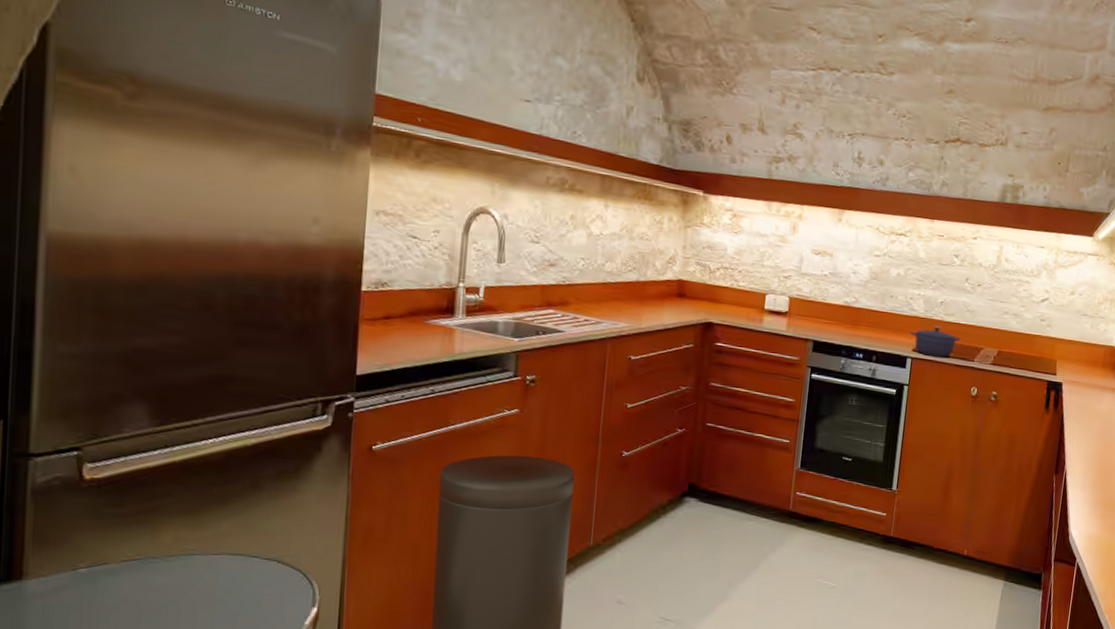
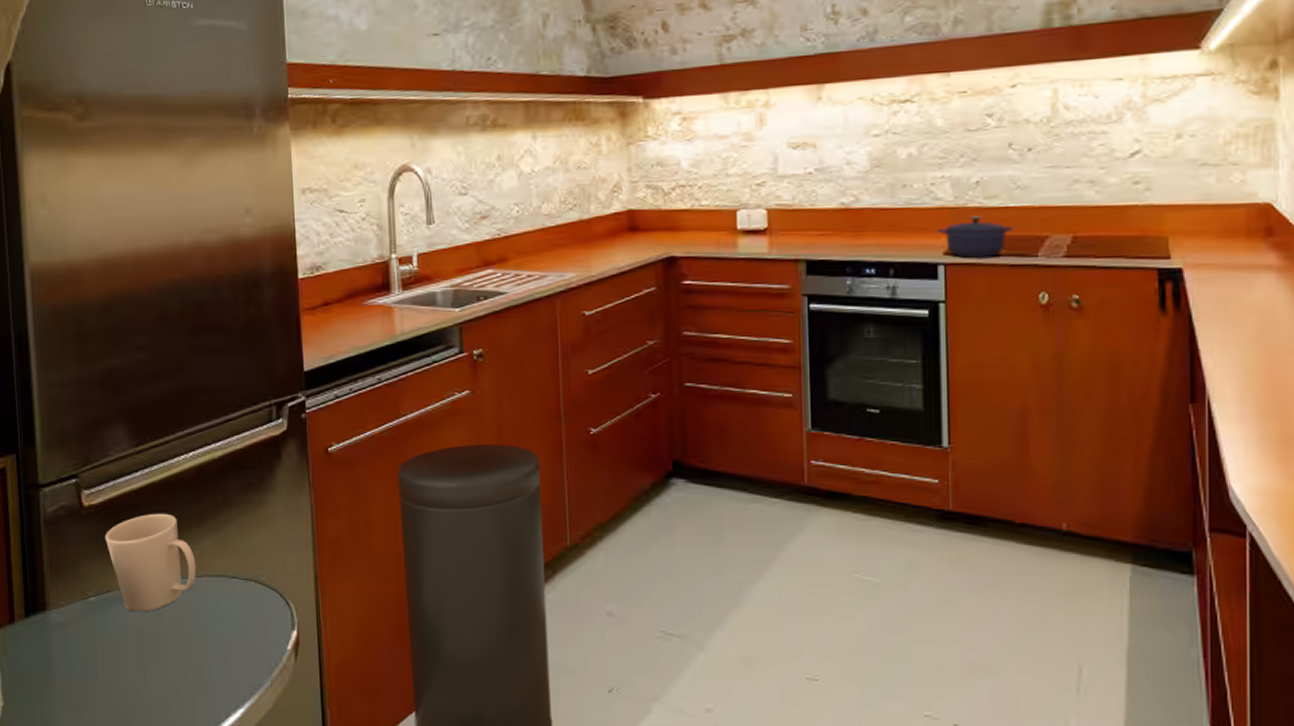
mug: none [106,491,214,585] -> present [104,513,197,612]

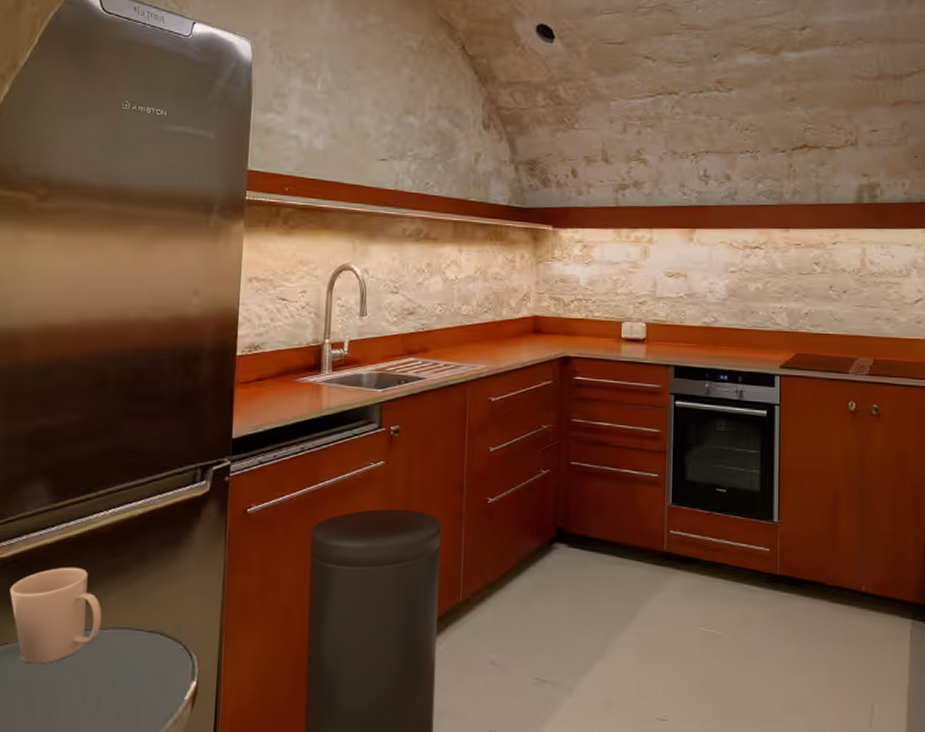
cooking pot: present [937,216,1013,259] -> none [775,339,831,373]

